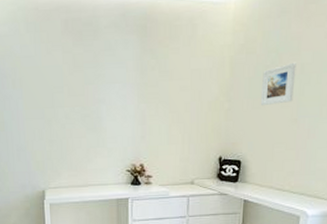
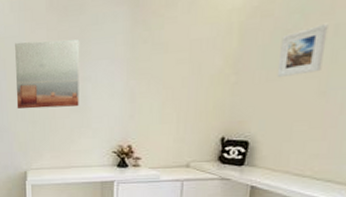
wall art: none [31,62,95,129] -> present [15,39,80,109]

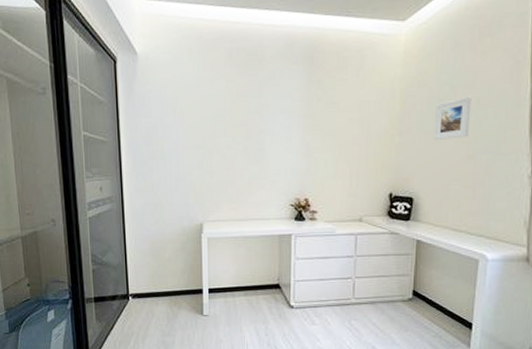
wall art: present [15,39,80,109] -> none [193,91,258,159]

